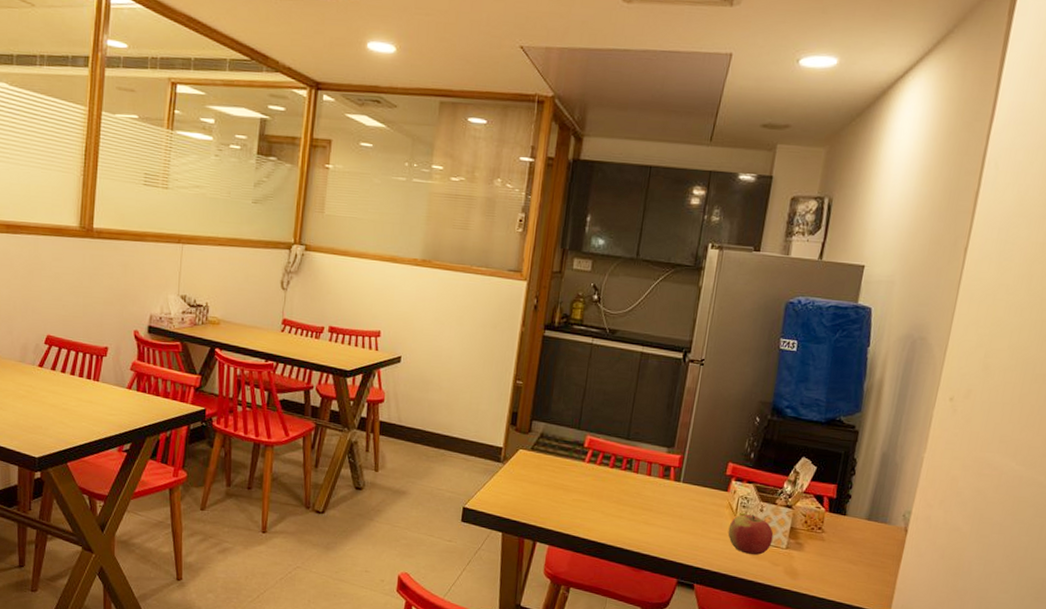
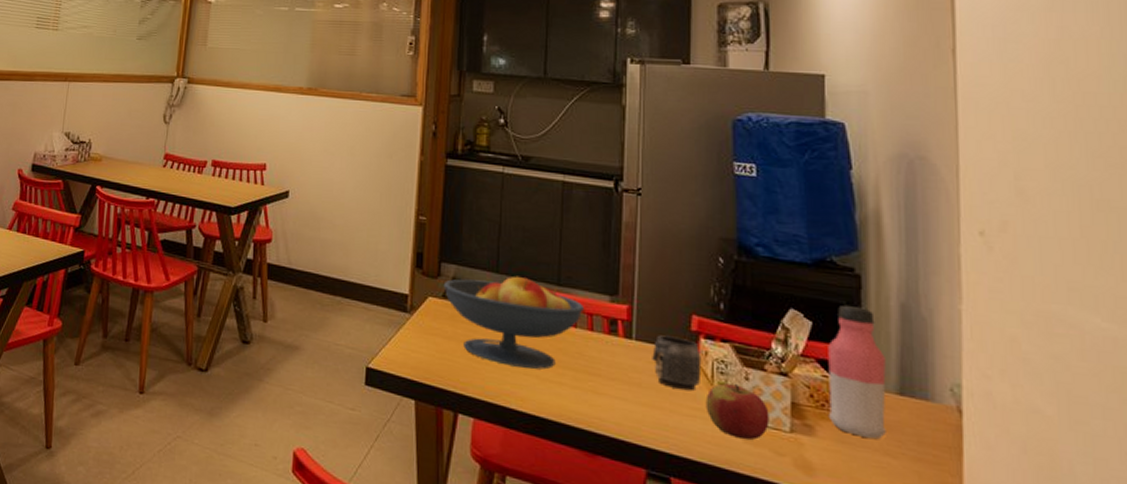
fruit bowl: none [532,432,647,507] -> present [443,276,585,370]
mug: none [693,478,731,521] -> present [652,334,702,391]
water bottle: none [814,454,864,551] -> present [828,304,886,439]

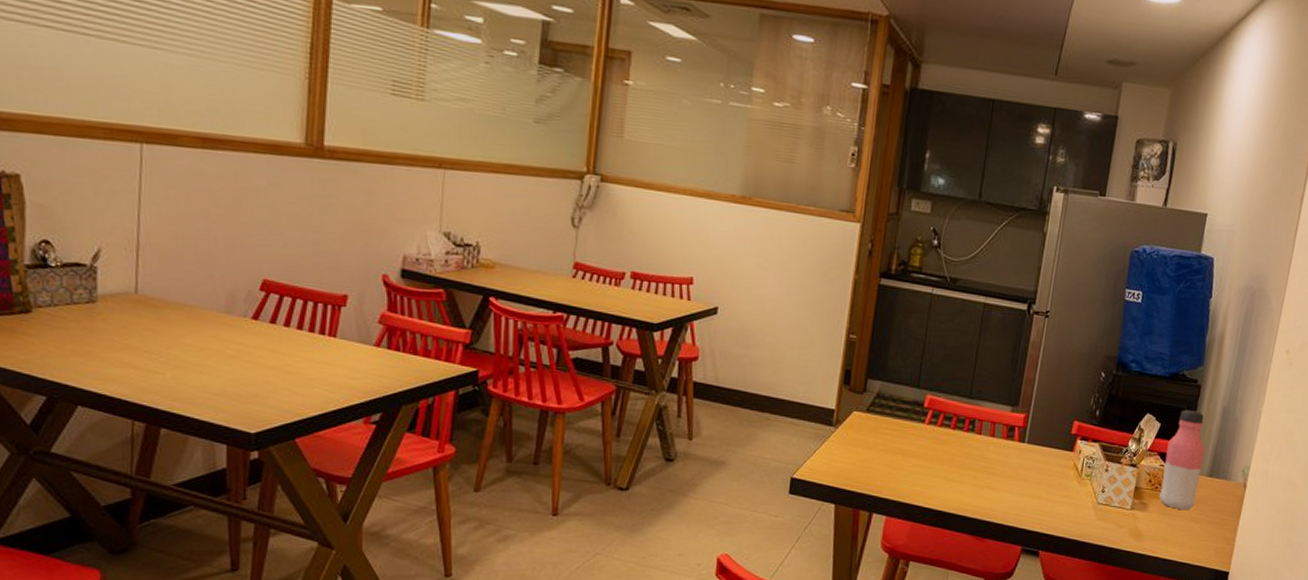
fruit bowl: present [443,276,585,370] -> none [868,390,990,472]
mug: present [652,334,702,391] -> none [1038,437,1076,483]
apple: present [705,383,770,440] -> none [1073,474,1119,517]

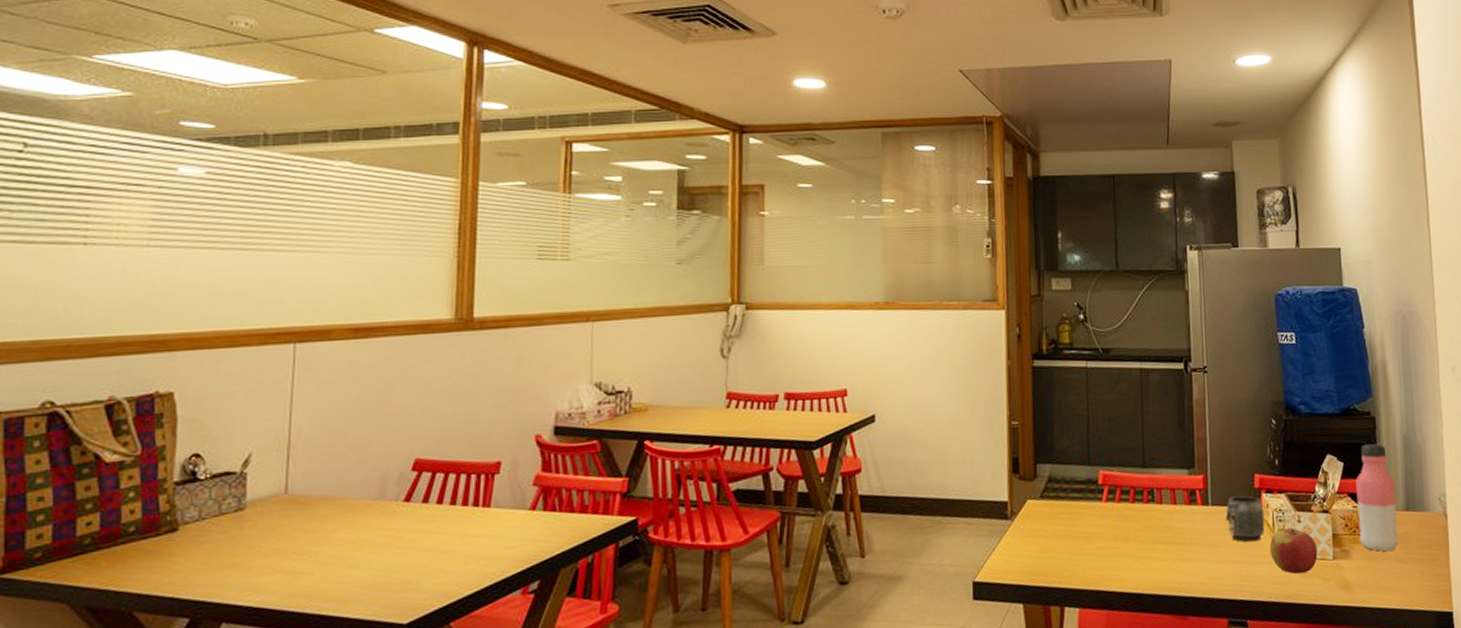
mug: none [1038,437,1076,483] -> present [1225,495,1265,543]
apple: none [1073,474,1119,517] -> present [1269,527,1318,574]

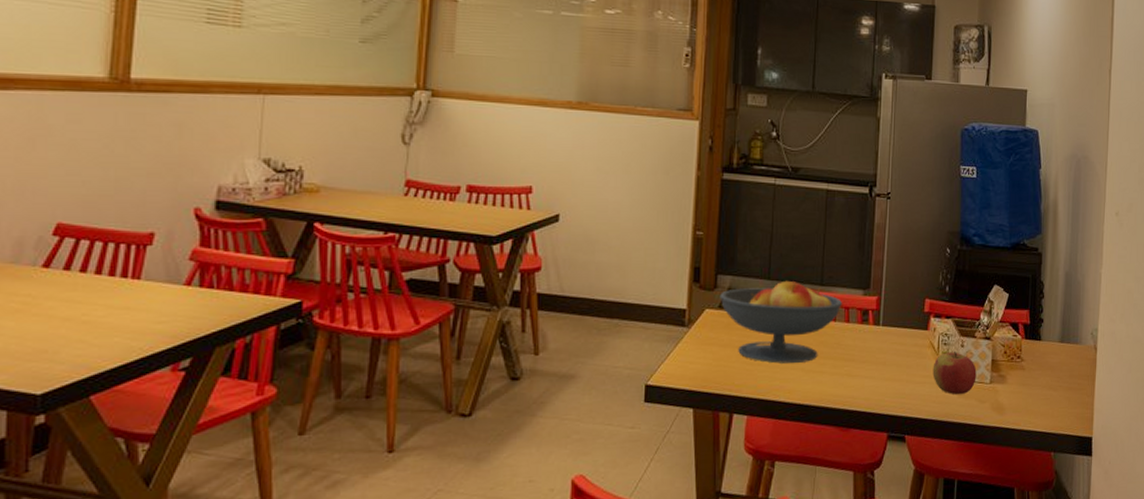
fruit bowl: none [1040,465,1168,552] -> present [719,280,843,364]
mug: present [1225,495,1265,543] -> none [894,317,931,363]
water bottle: present [1355,443,1399,551] -> none [1015,277,1054,378]

